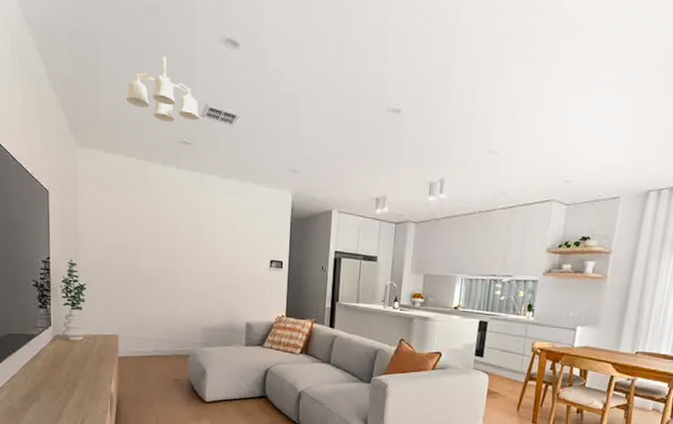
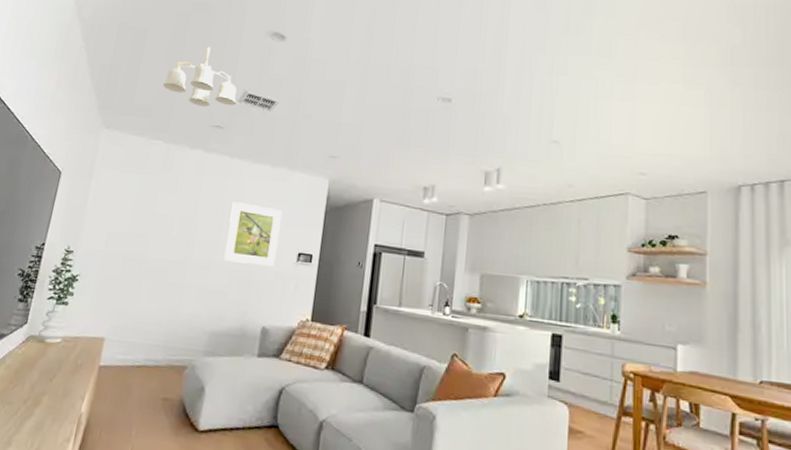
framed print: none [207,216,253,272] -> present [224,202,282,266]

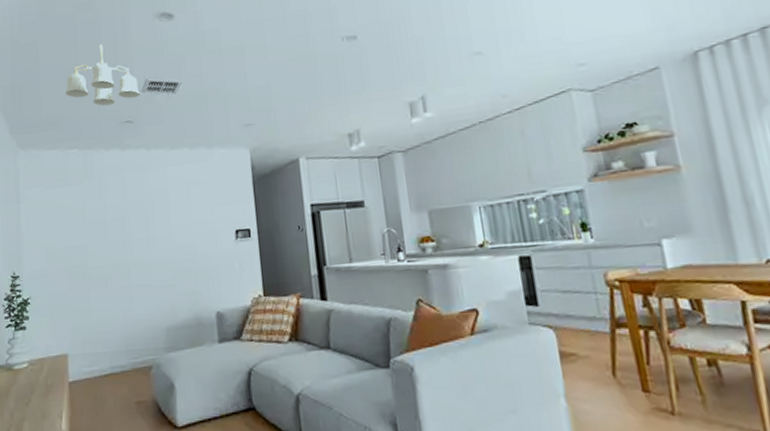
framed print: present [224,202,282,266] -> none [159,190,215,254]

